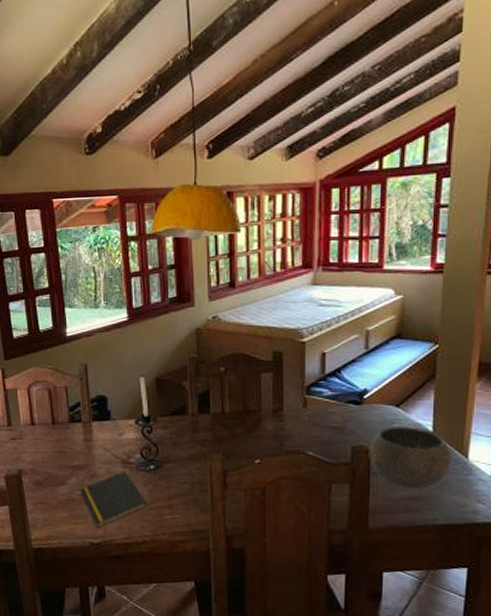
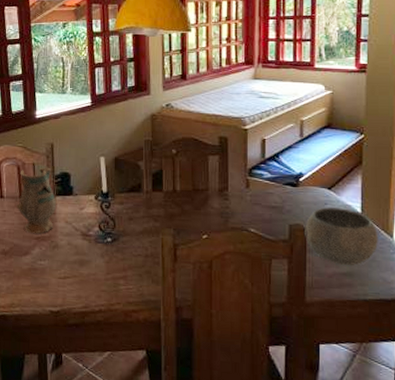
ceramic pitcher: none [50,390,92,463] -> present [17,167,56,234]
notepad: present [80,471,149,528] -> none [42,243,105,297]

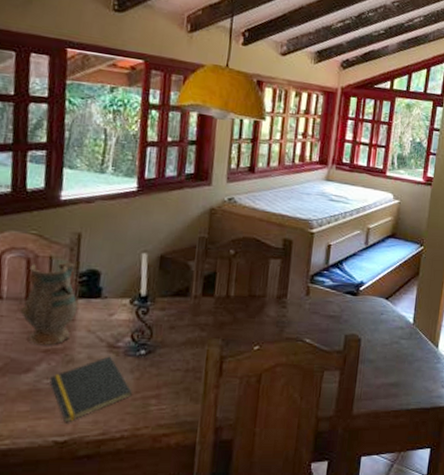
notepad: none [42,243,105,297] -> present [49,356,133,423]
bowl: present [305,207,378,265] -> none [359,317,426,375]

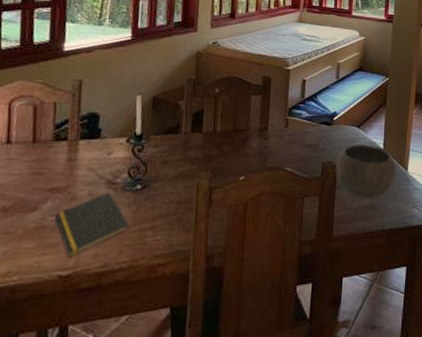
ceramic pitcher: present [20,262,77,346] -> none [27,107,79,185]
bowl: none [359,317,426,375] -> present [335,145,396,198]

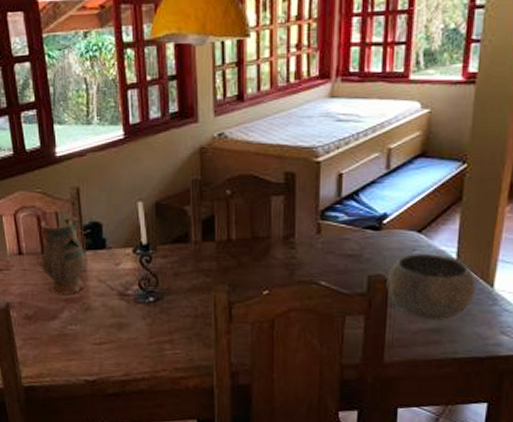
ceramic pitcher: none [27,107,79,185] -> present [39,216,86,295]
notepad: present [54,192,131,258] -> none [73,303,148,365]

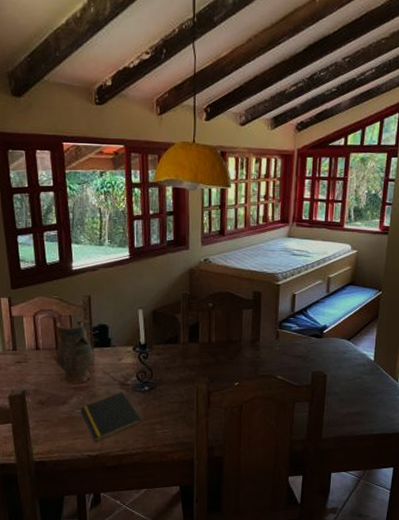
notepad: none [73,303,148,365] -> present [80,392,142,442]
bowl: present [386,254,476,320] -> none [325,356,386,406]

